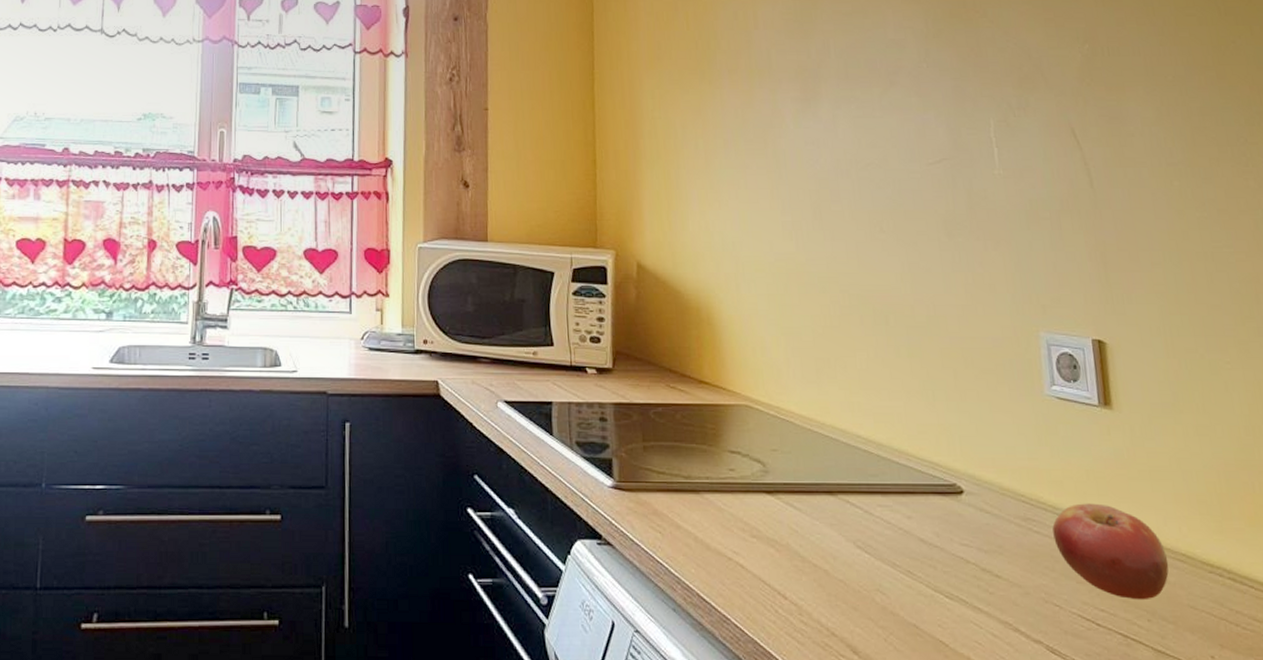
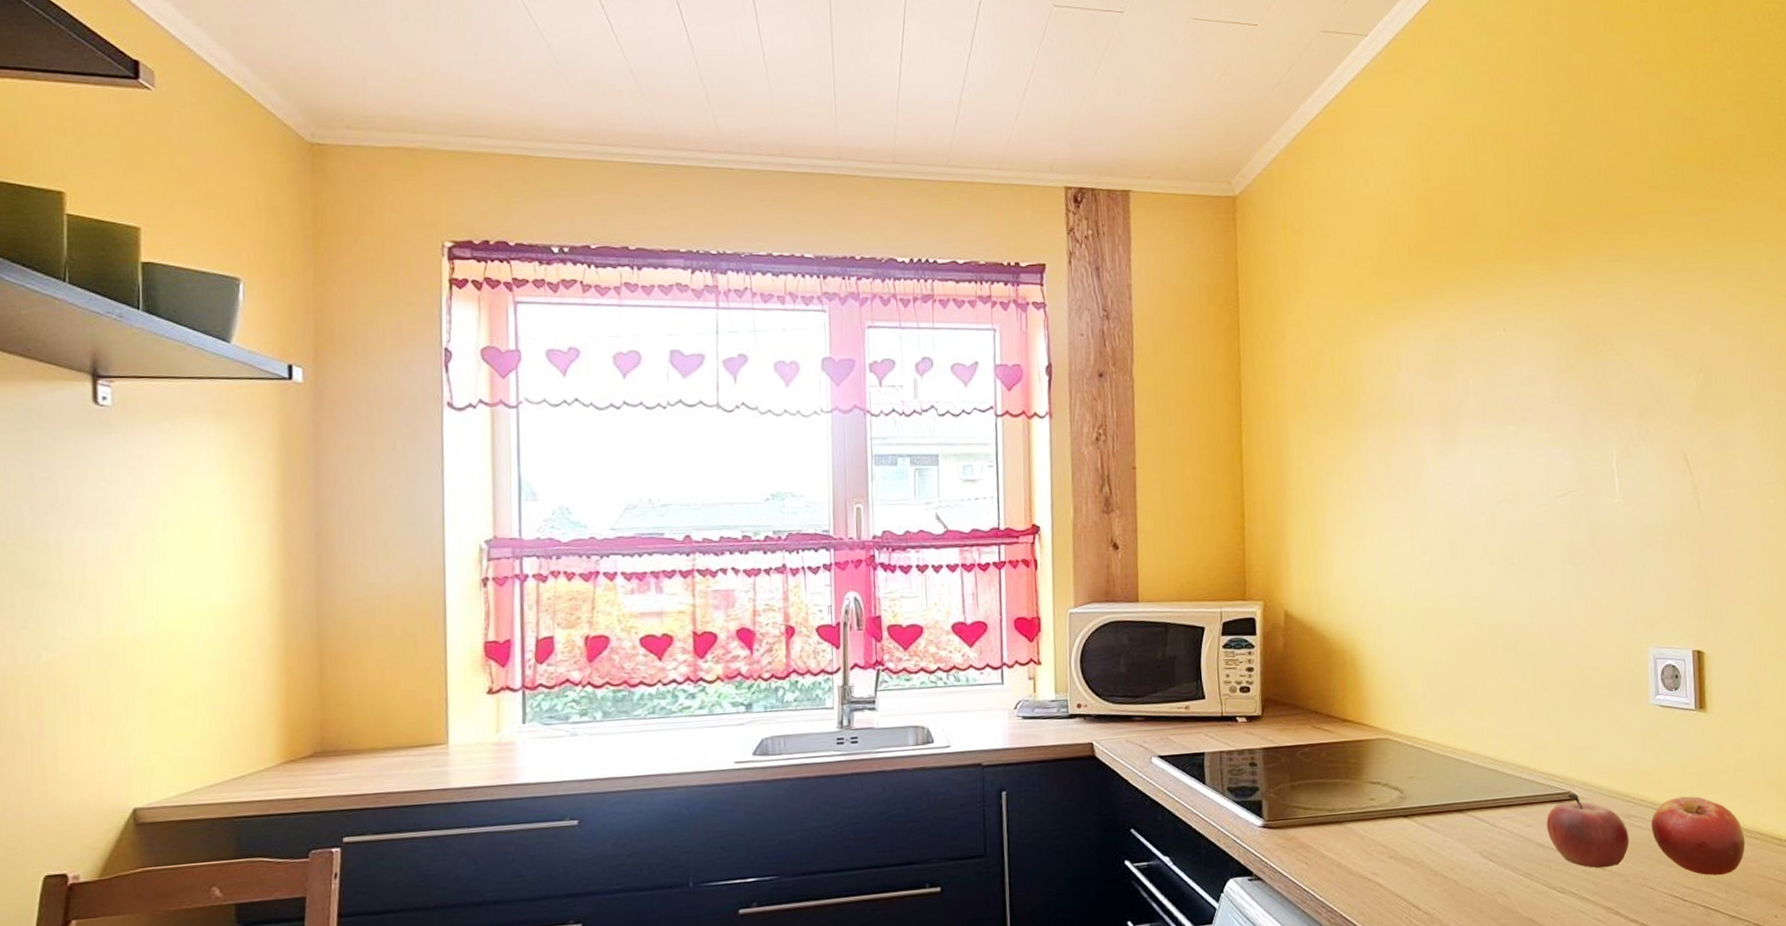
fruit: none [929,485,1028,576] -> present [1546,792,1630,869]

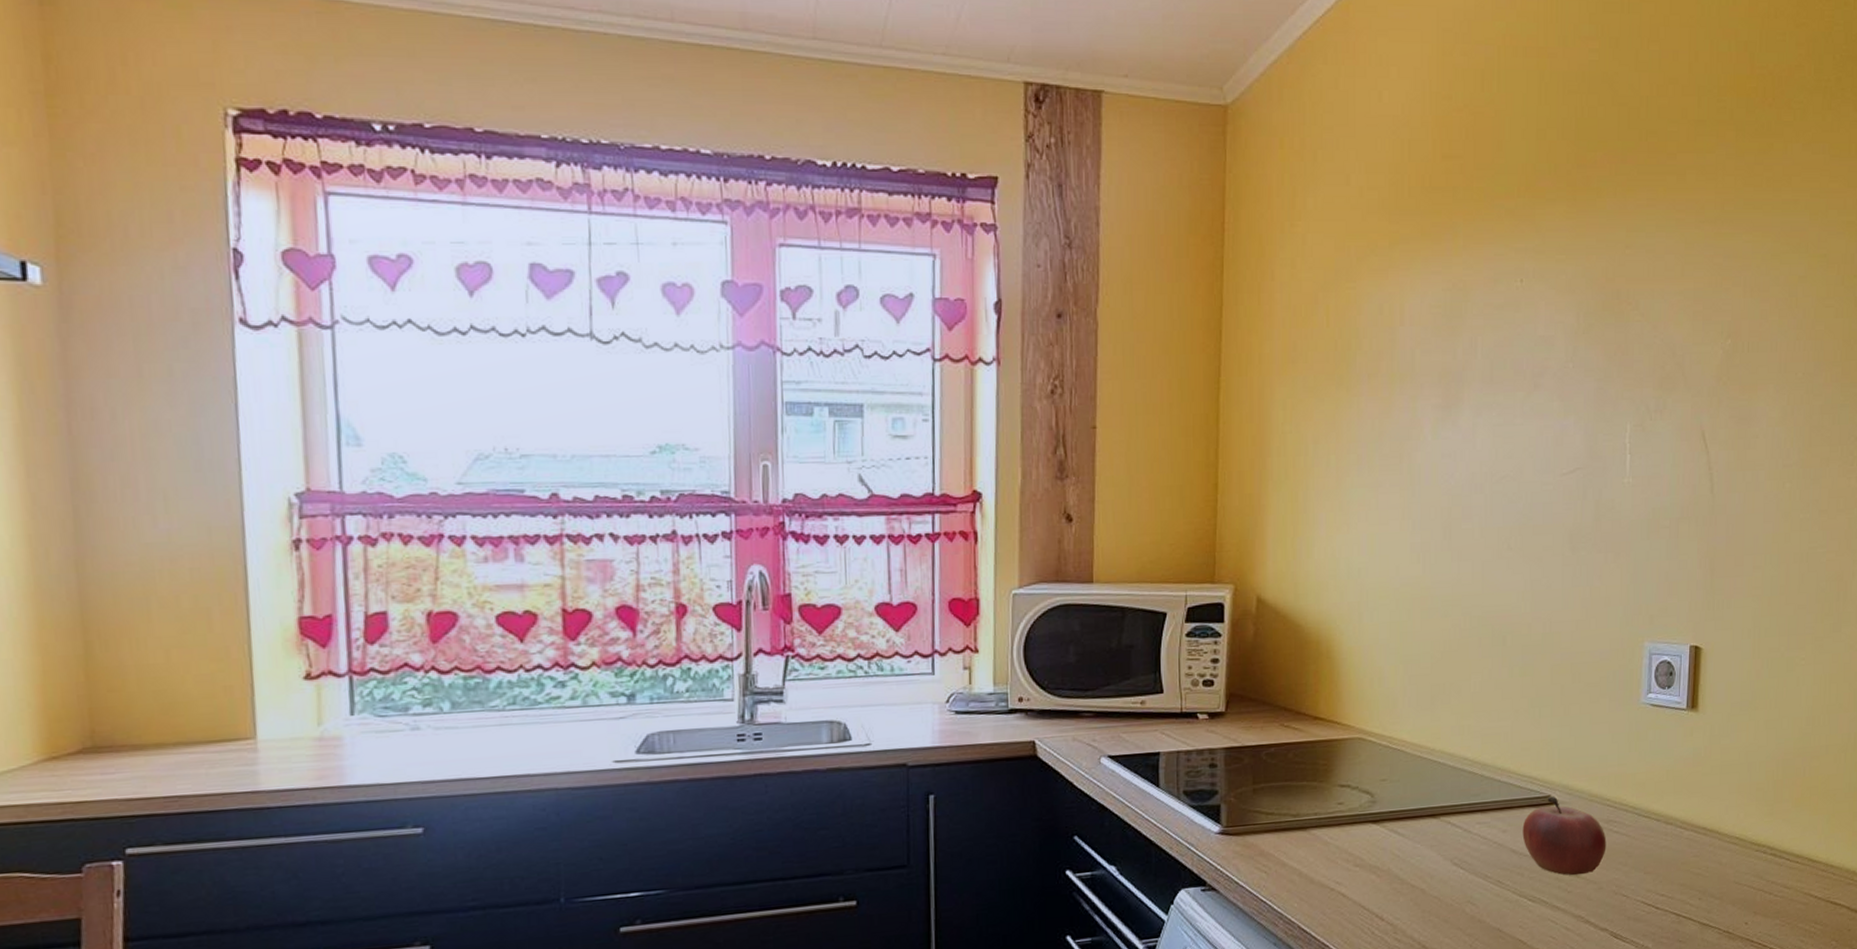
fruit: present [1651,796,1746,876] -> none [1630,800,1724,883]

